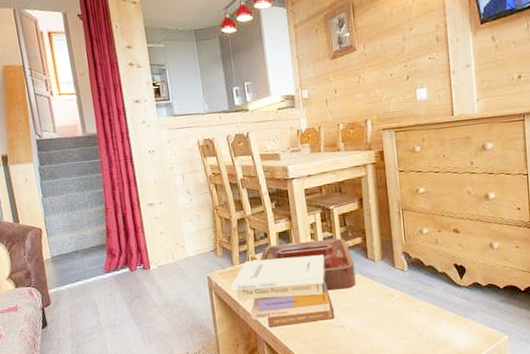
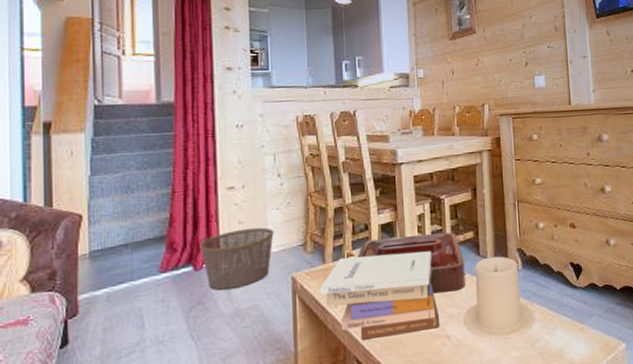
basket: none [132,236,190,287] -> present [199,227,274,291]
candle: none [355,258,422,329] -> present [463,256,536,339]

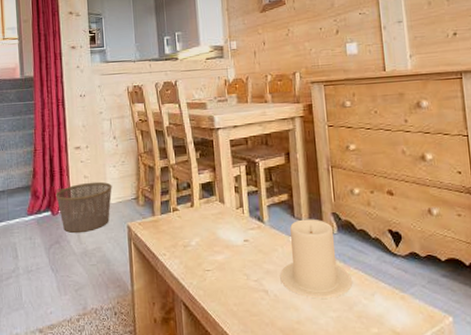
books: present [318,251,439,340] -> none [150,210,257,286]
decorative tray: present [357,232,466,294] -> none [181,194,281,250]

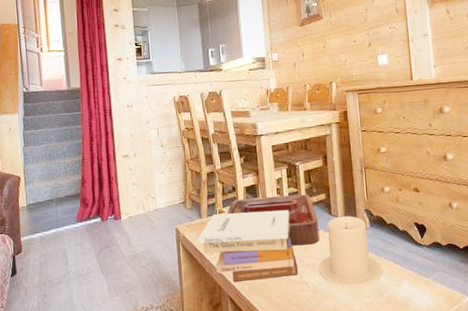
basket: present [55,181,112,233] -> none [105,188,160,237]
books: none [150,210,257,286] -> present [197,210,298,282]
decorative tray: none [181,194,281,250] -> present [227,194,320,246]

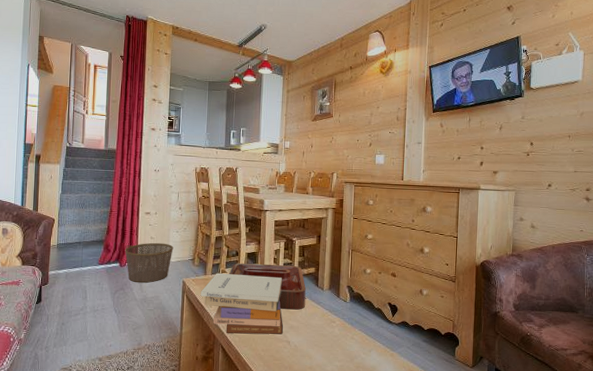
basket: none [105,188,160,237] -> present [125,242,174,283]
candle: present [318,215,384,287] -> none [301,289,356,351]

